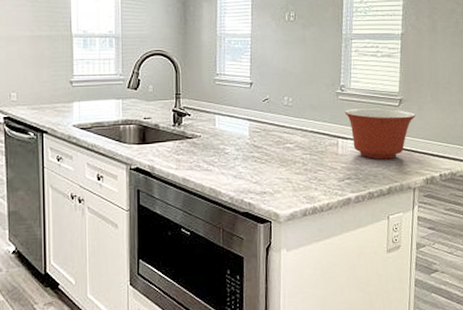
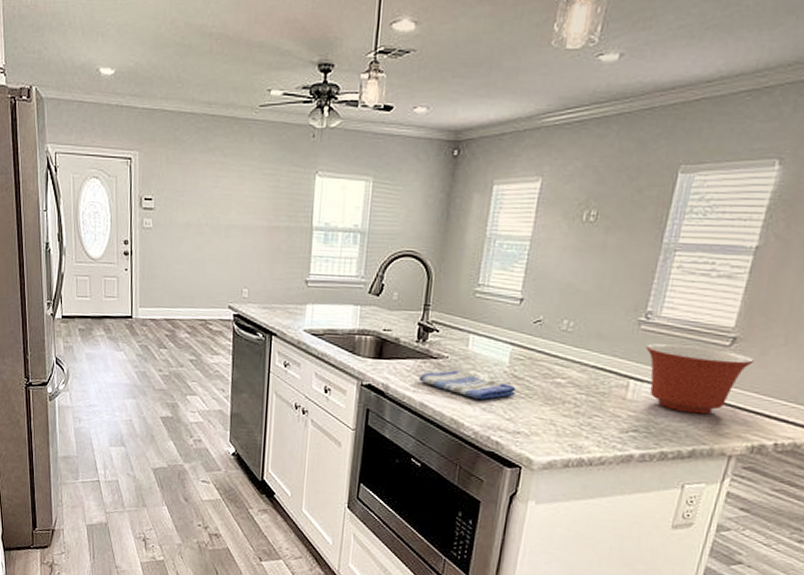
dish towel: none [178,146,258,169] -> present [418,369,516,399]

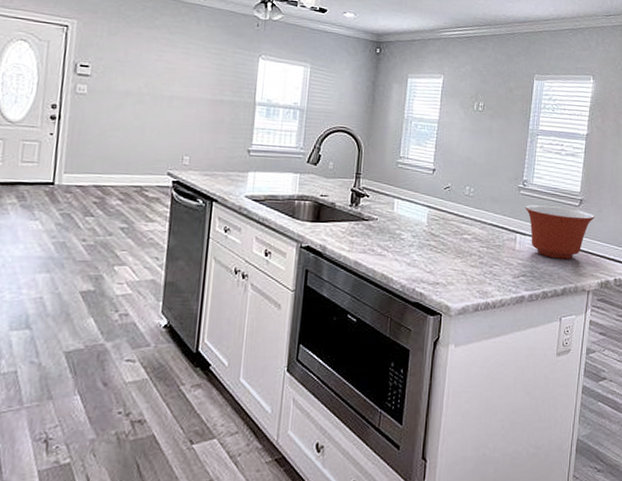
dish towel: present [418,369,516,399] -> none [352,230,434,255]

